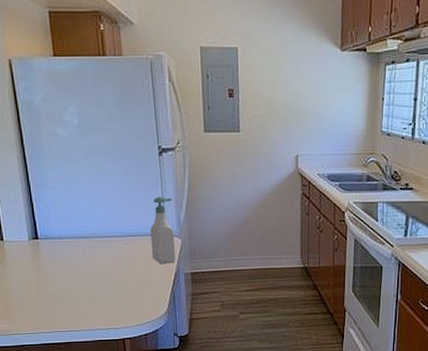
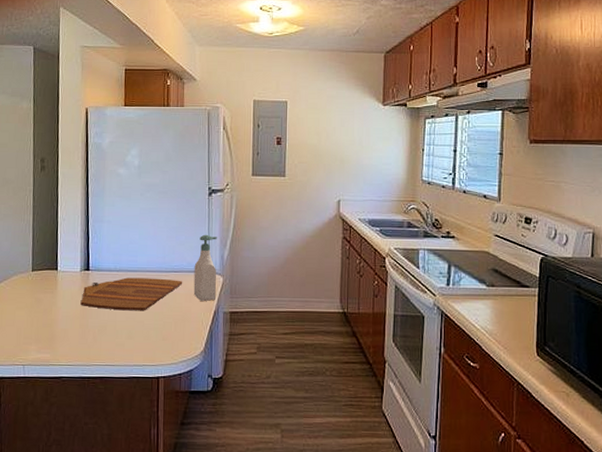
cutting board: none [33,243,140,278] -> present [80,277,183,311]

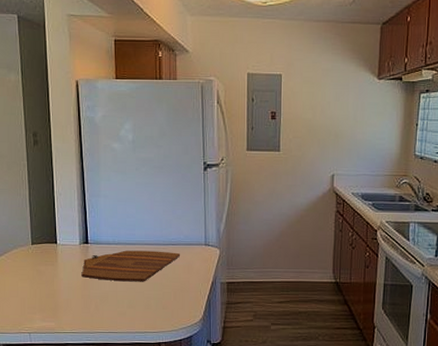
soap bottle: present [193,234,217,302] -> none [191,208,214,273]

